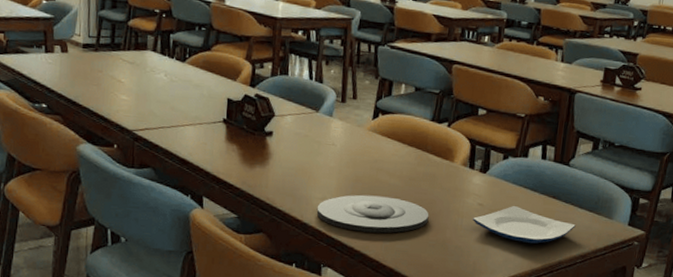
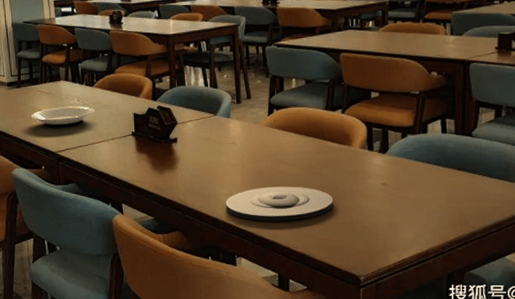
plate: none [107,79,183,104] -> present [30,106,95,127]
plate: present [472,205,576,244] -> none [377,181,486,217]

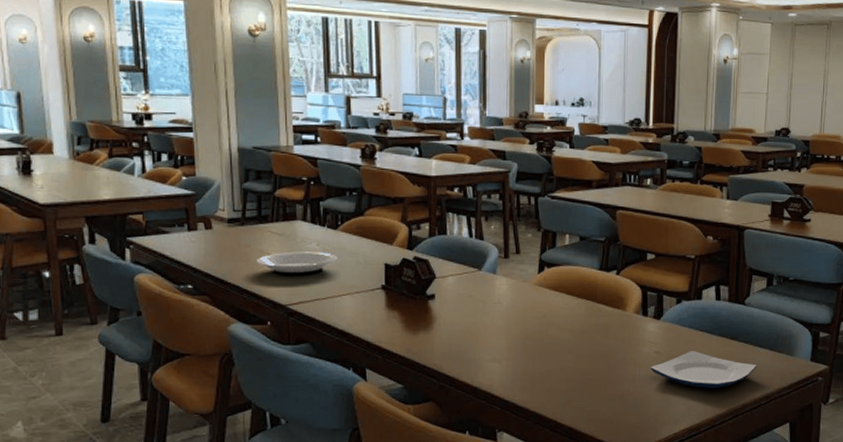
plate: present [225,186,334,222] -> none [487,352,605,391]
plate: none [377,181,486,217] -> present [650,350,757,388]

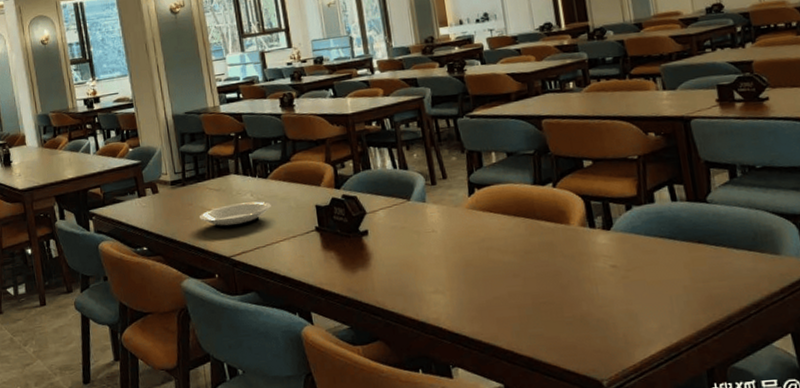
plate: present [650,350,757,388] -> none [608,259,736,302]

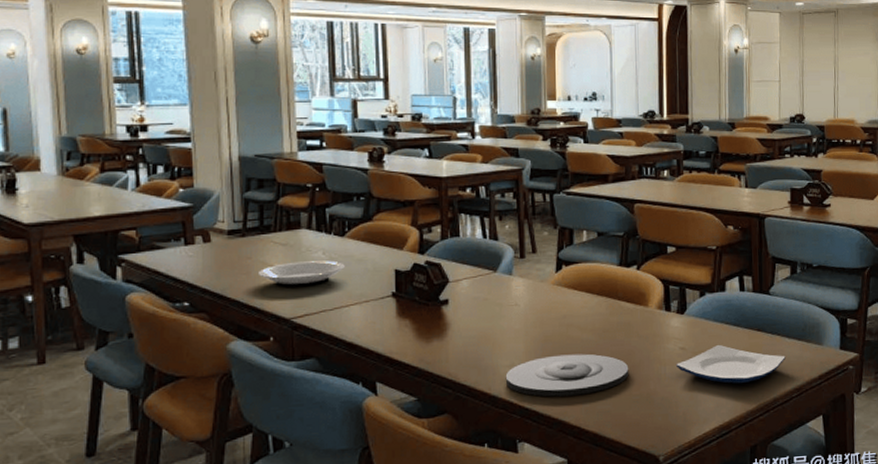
plate: none [431,276,558,322] -> present [505,353,629,397]
plate: none [608,259,736,302] -> present [675,344,786,384]

